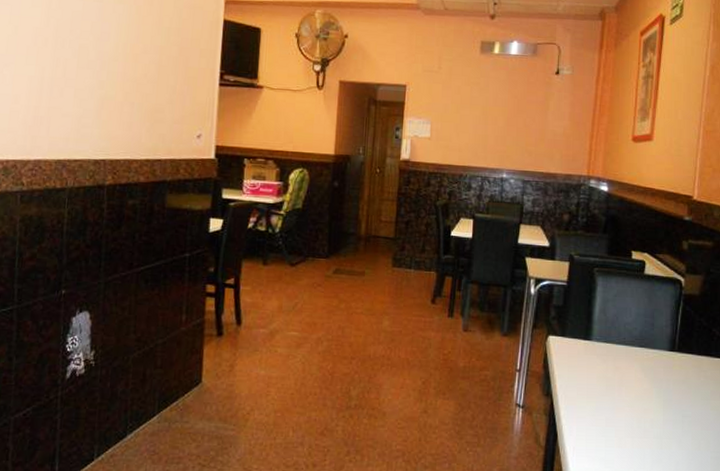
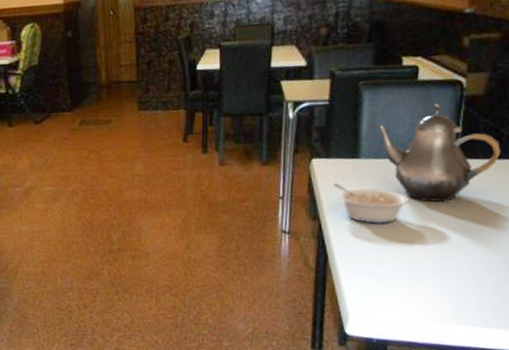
legume: none [566,362,633,408] -> present [333,183,409,225]
teapot: none [608,297,713,393] -> present [377,102,501,202]

